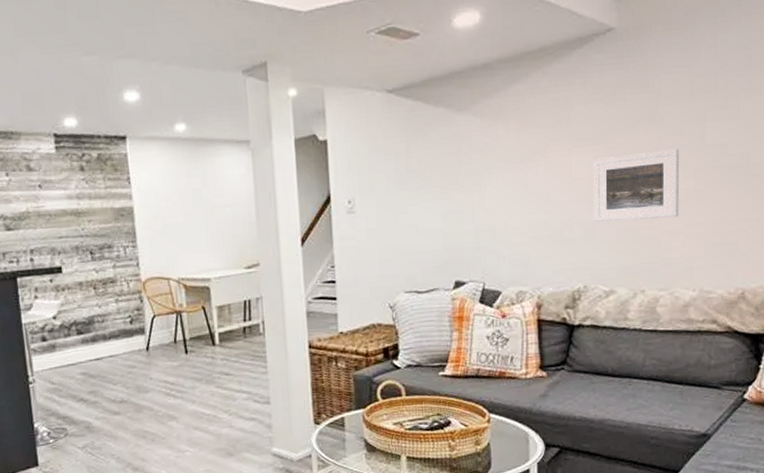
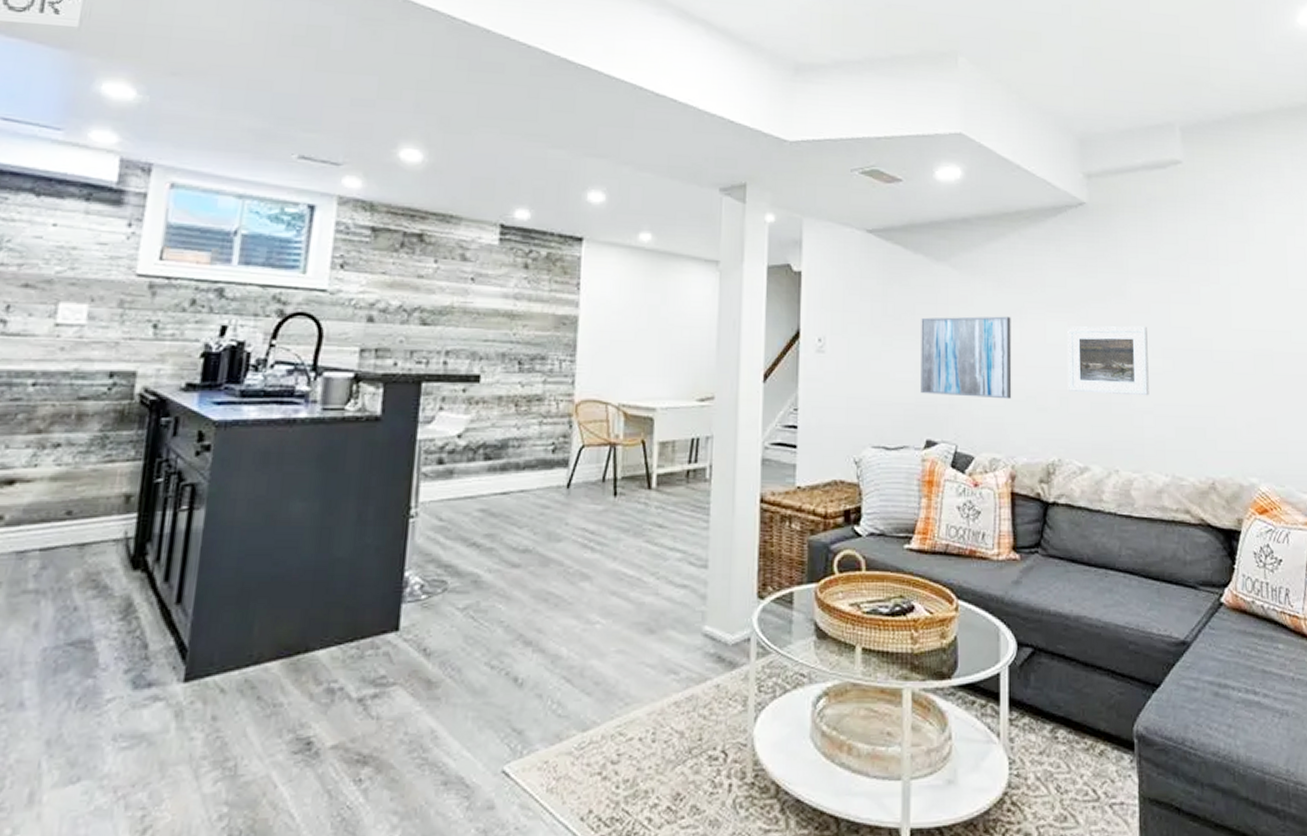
wall art: none [445,157,537,240] -> present [921,316,1012,400]

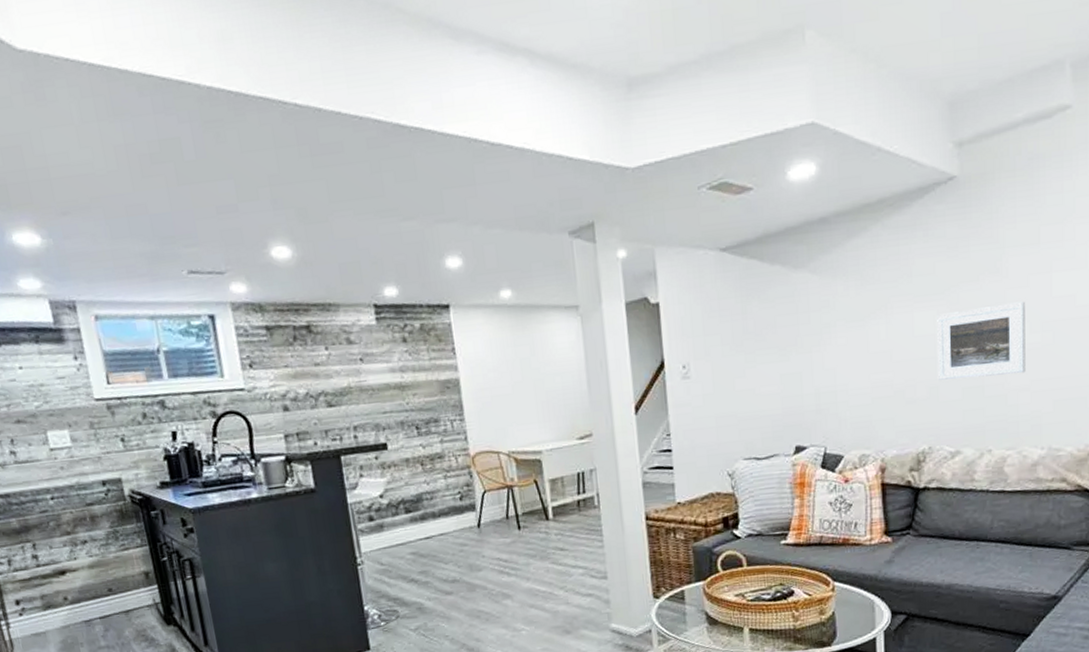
wall art: present [921,316,1012,400] -> none [783,314,880,404]

